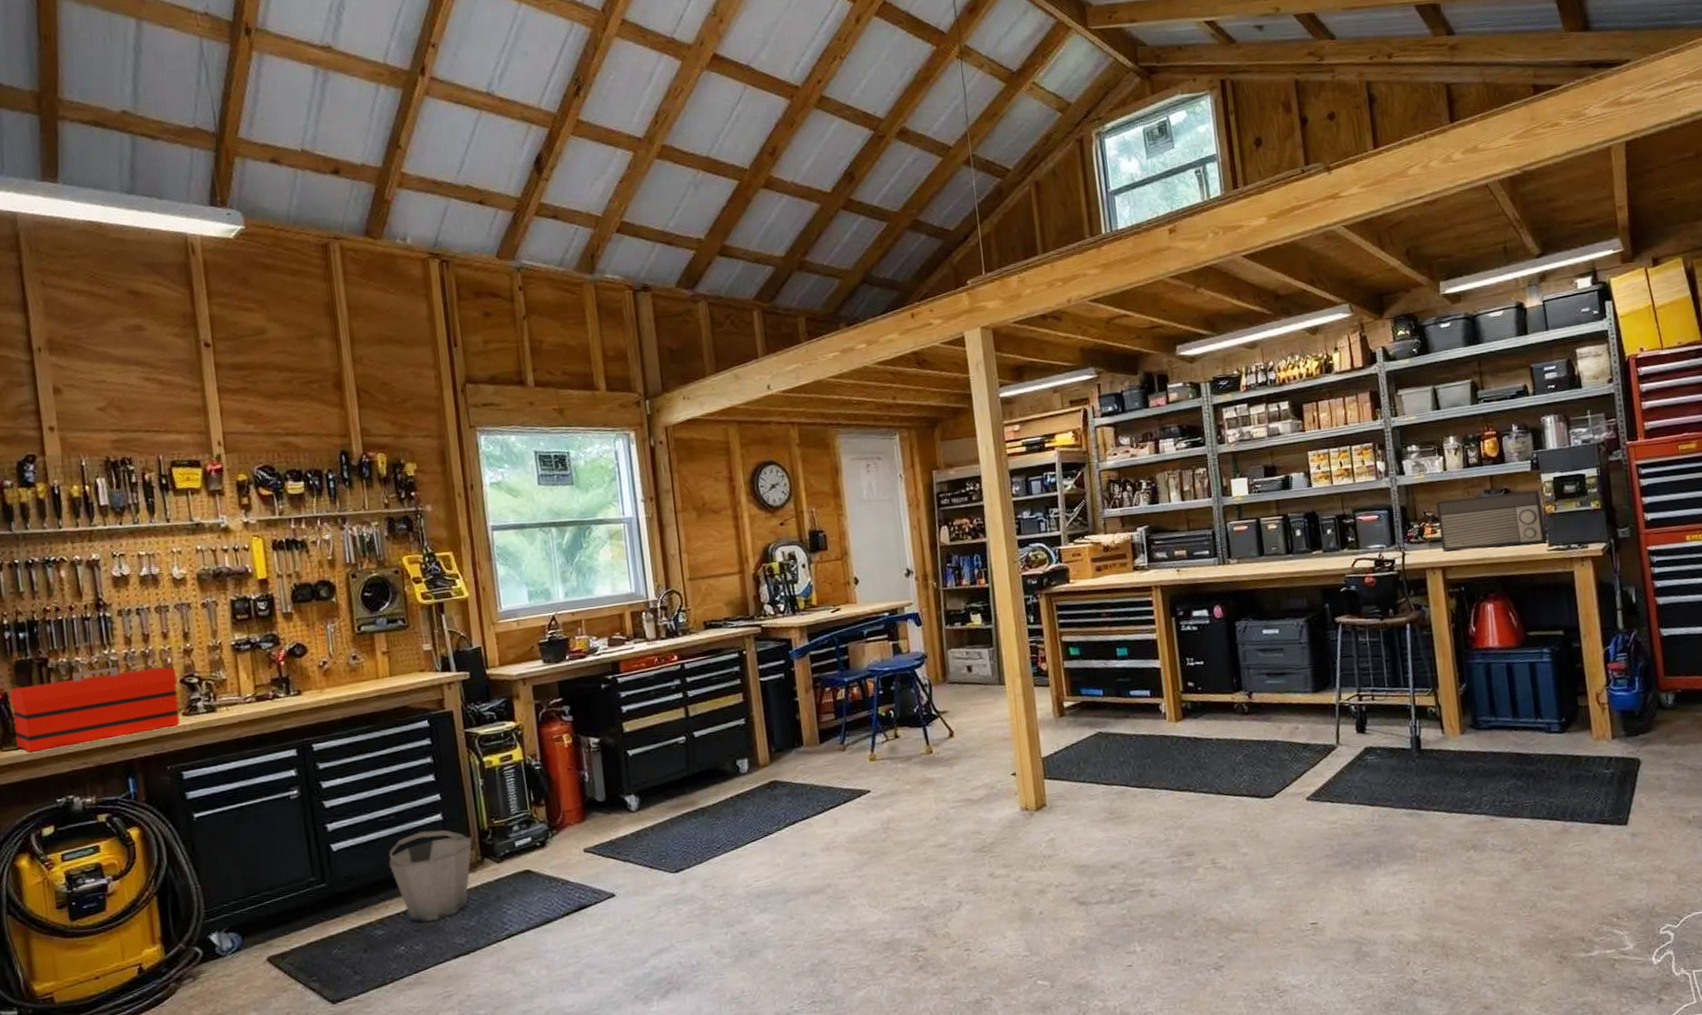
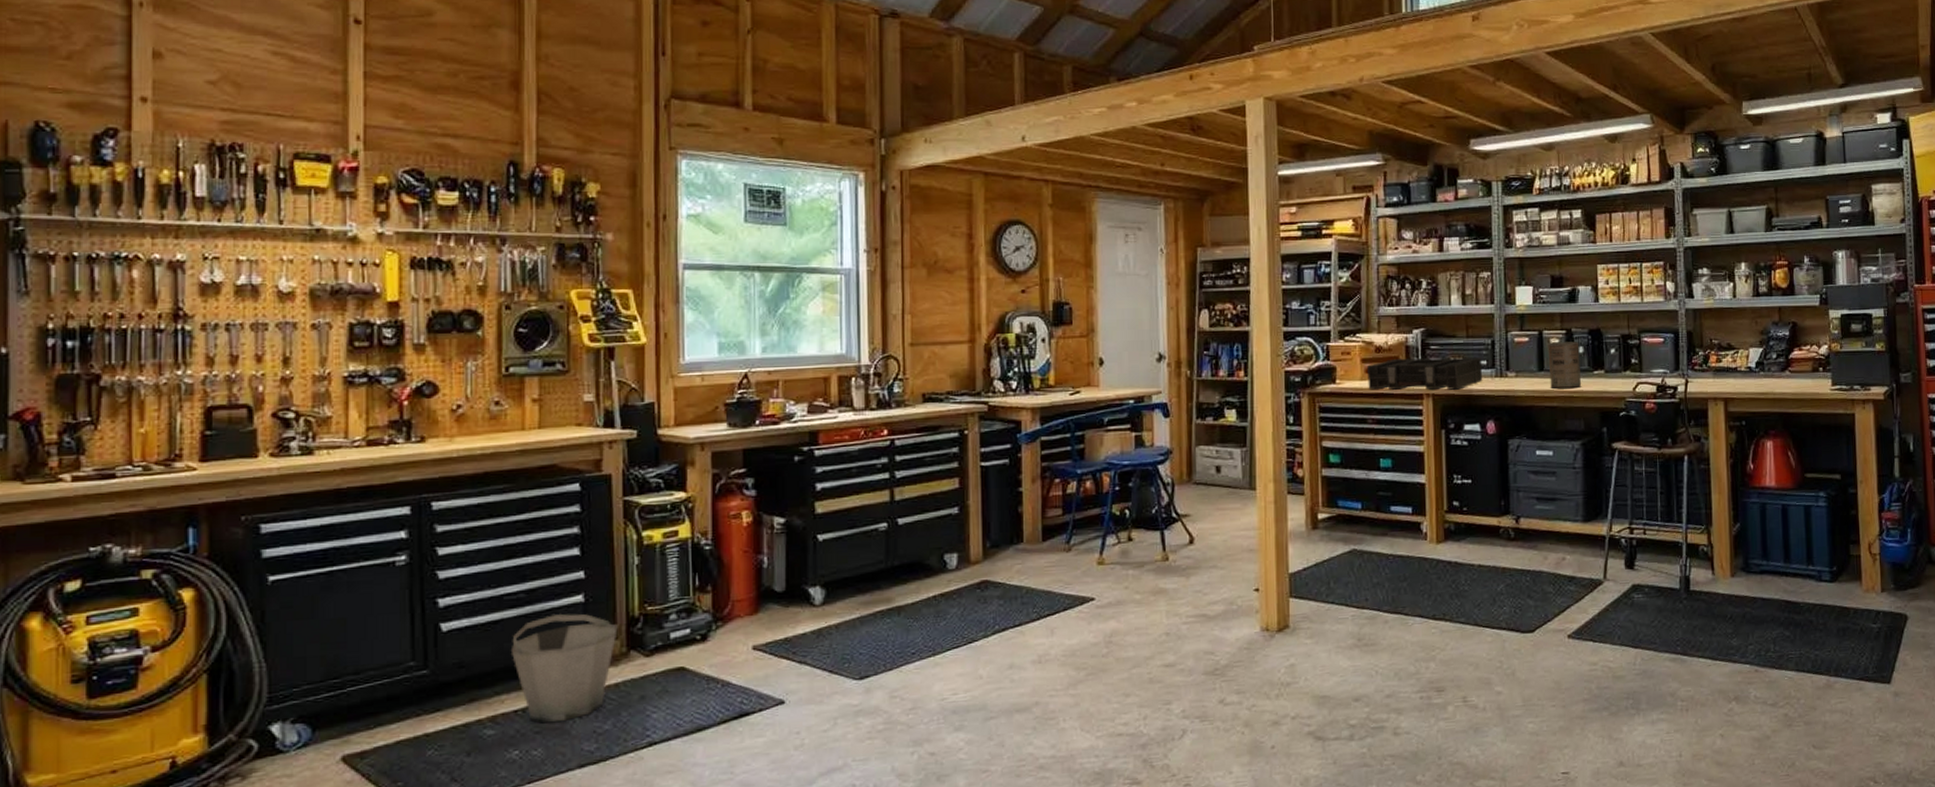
toolbox: present [10,667,180,752] -> none [44,392,268,488]
tool box: none [1097,547,1207,586] -> present [1367,356,1483,390]
paint can: none [1266,525,1301,572] -> present [1547,341,1581,389]
radio: present [1436,489,1548,552] -> none [1723,325,1831,383]

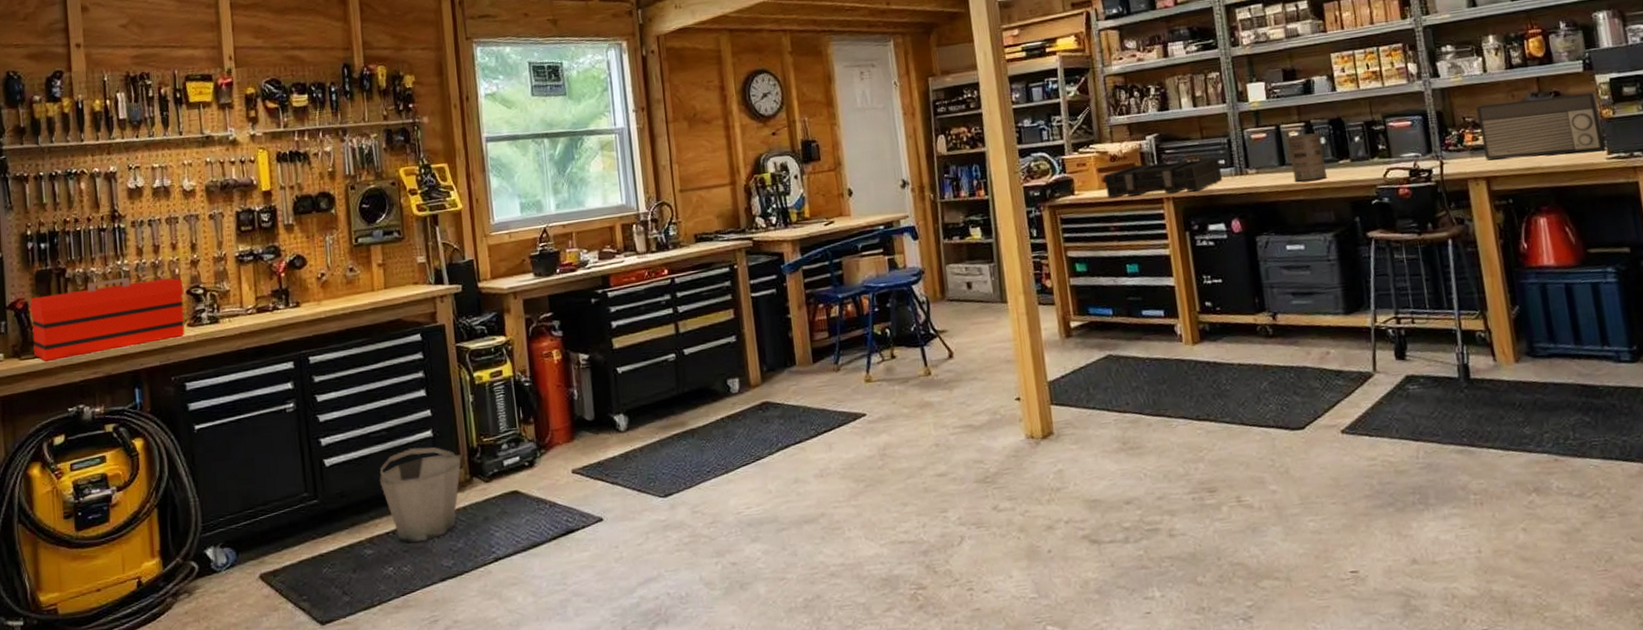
toolbox: none [44,392,268,488] -> present [30,277,185,361]
radio: none [1723,325,1831,383] -> present [1476,92,1606,161]

